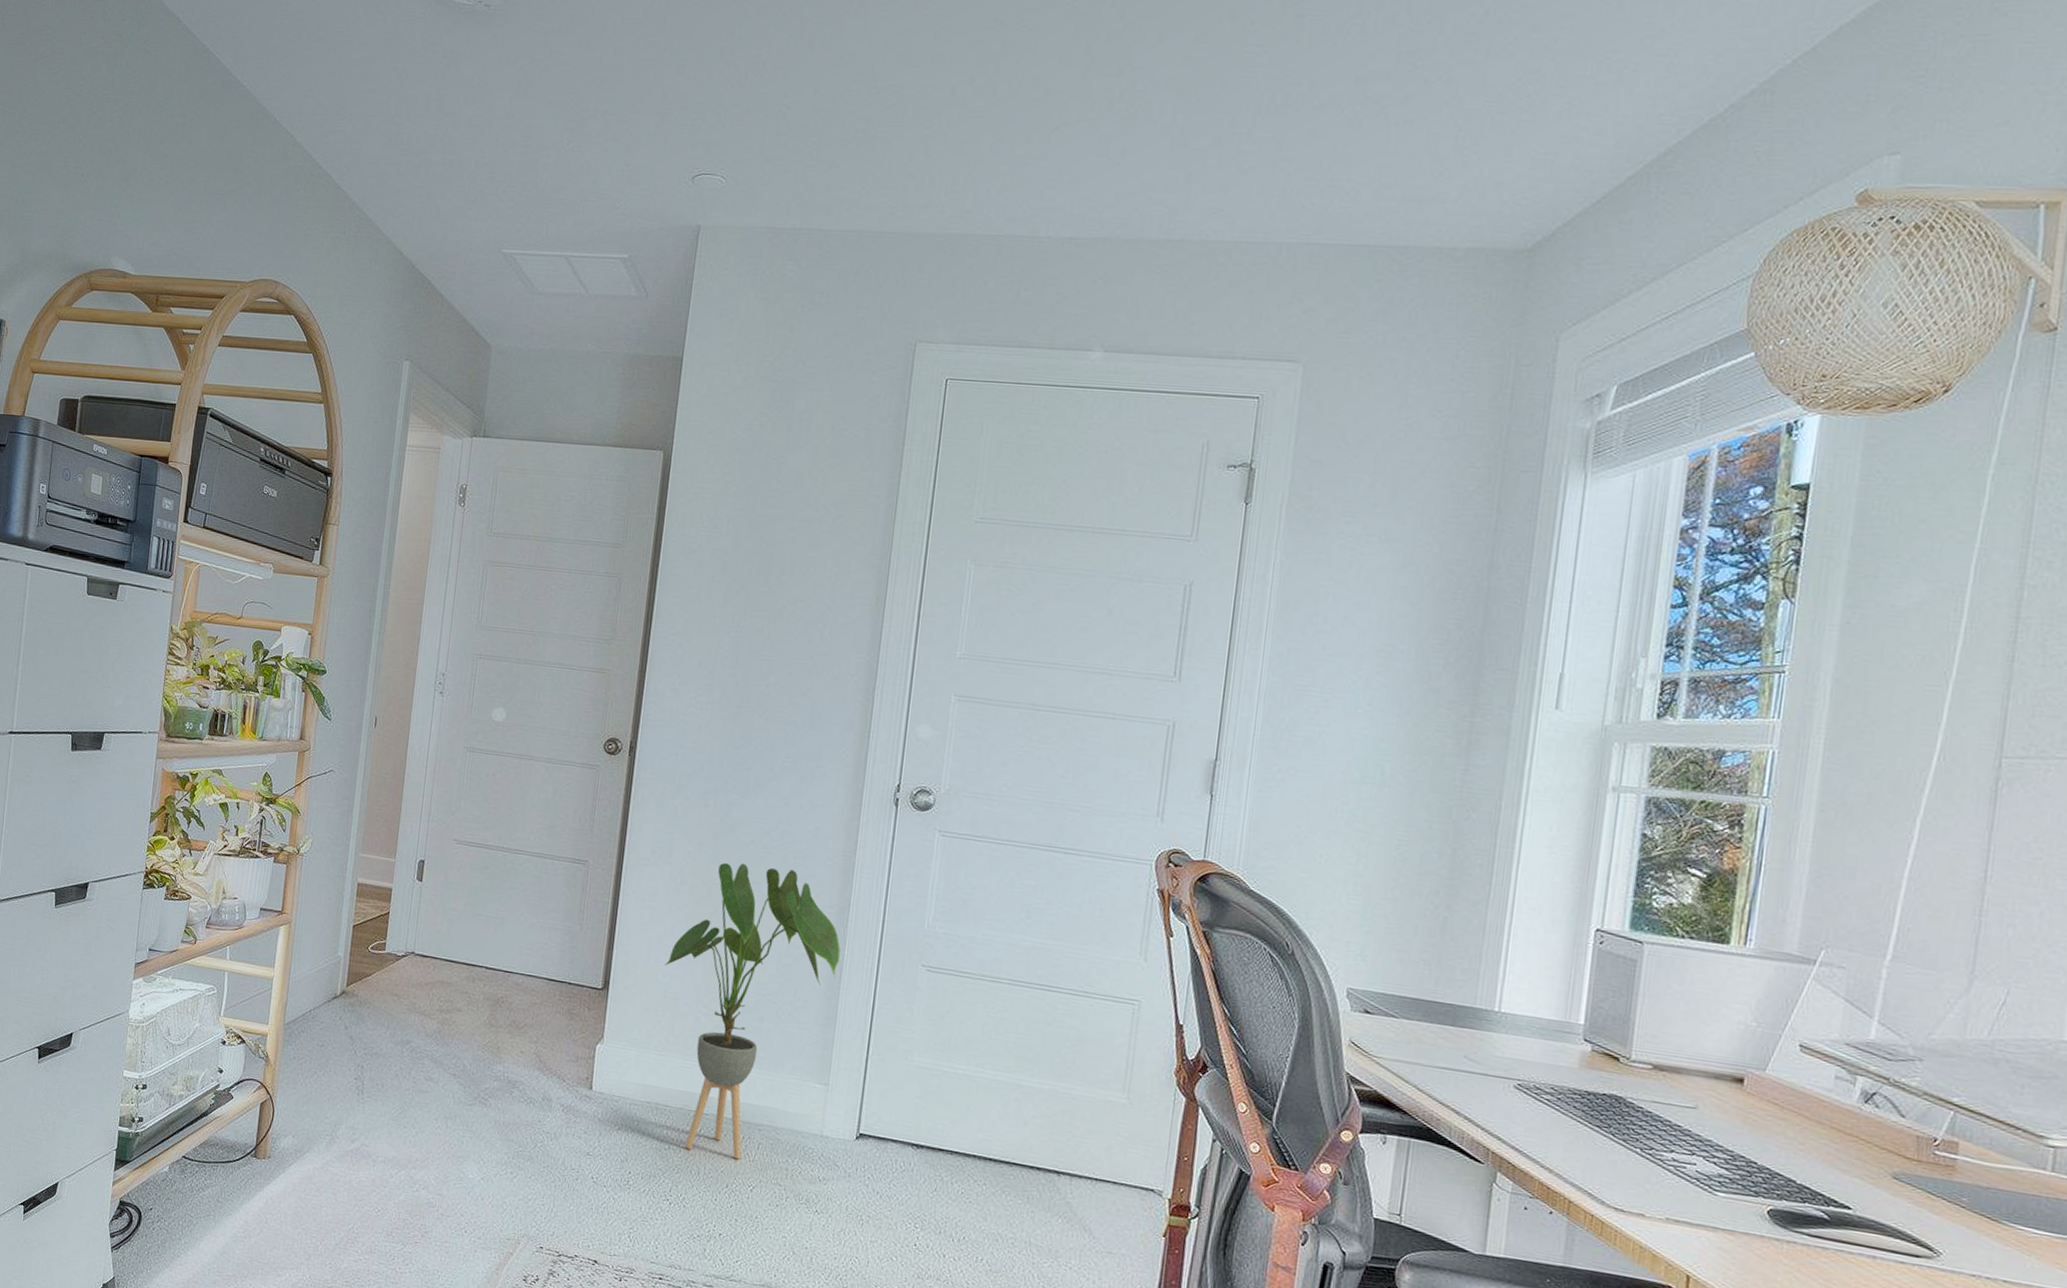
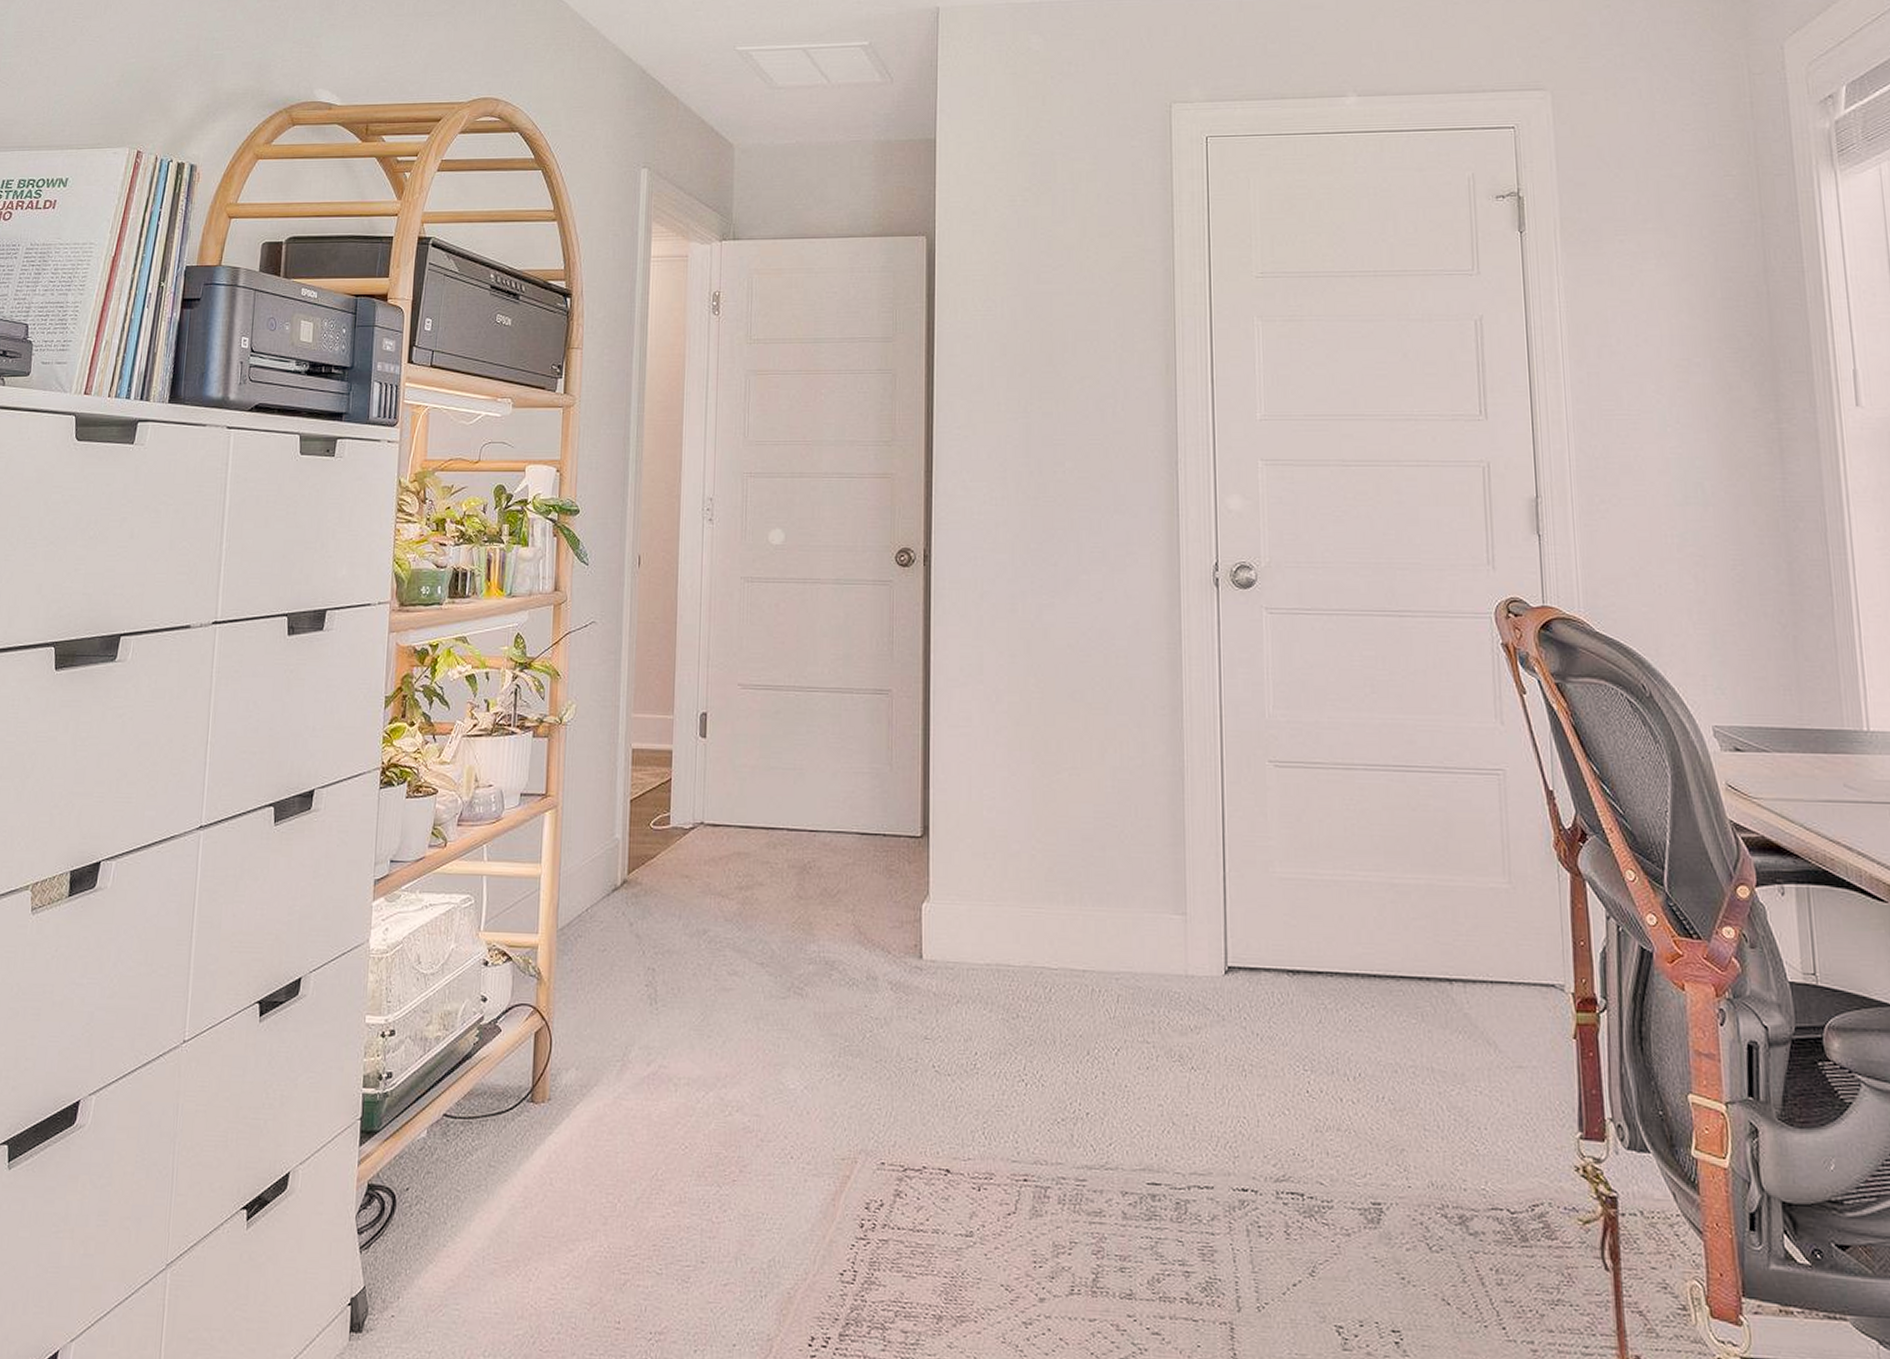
house plant: present [664,862,840,1159] -> none [988,671,1180,1018]

